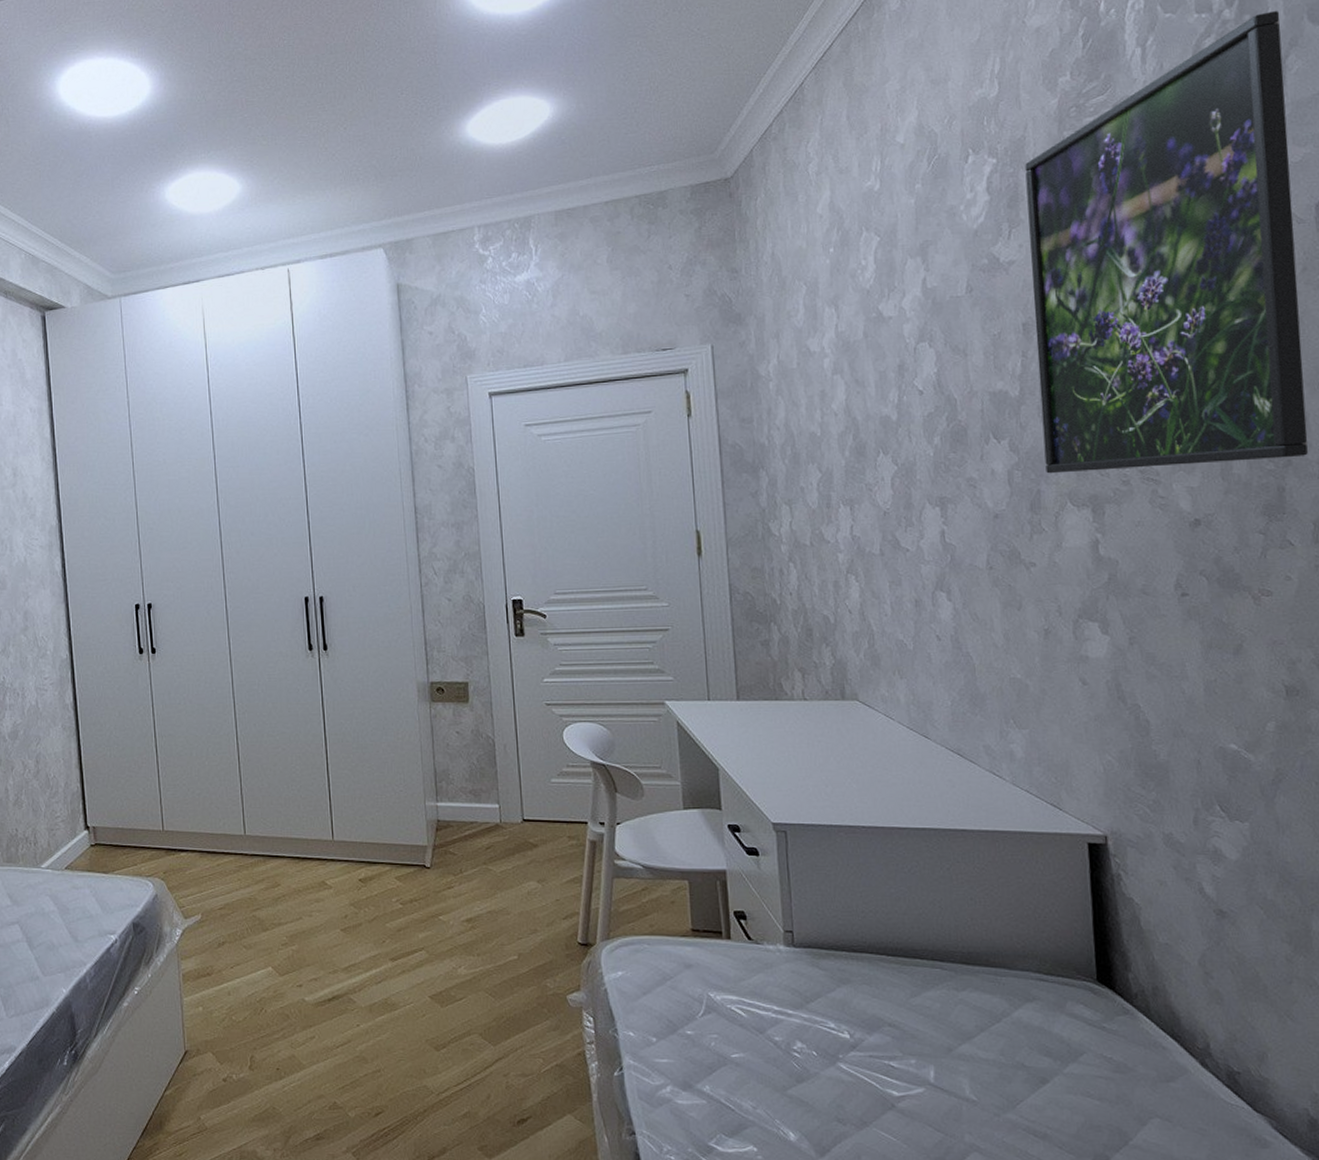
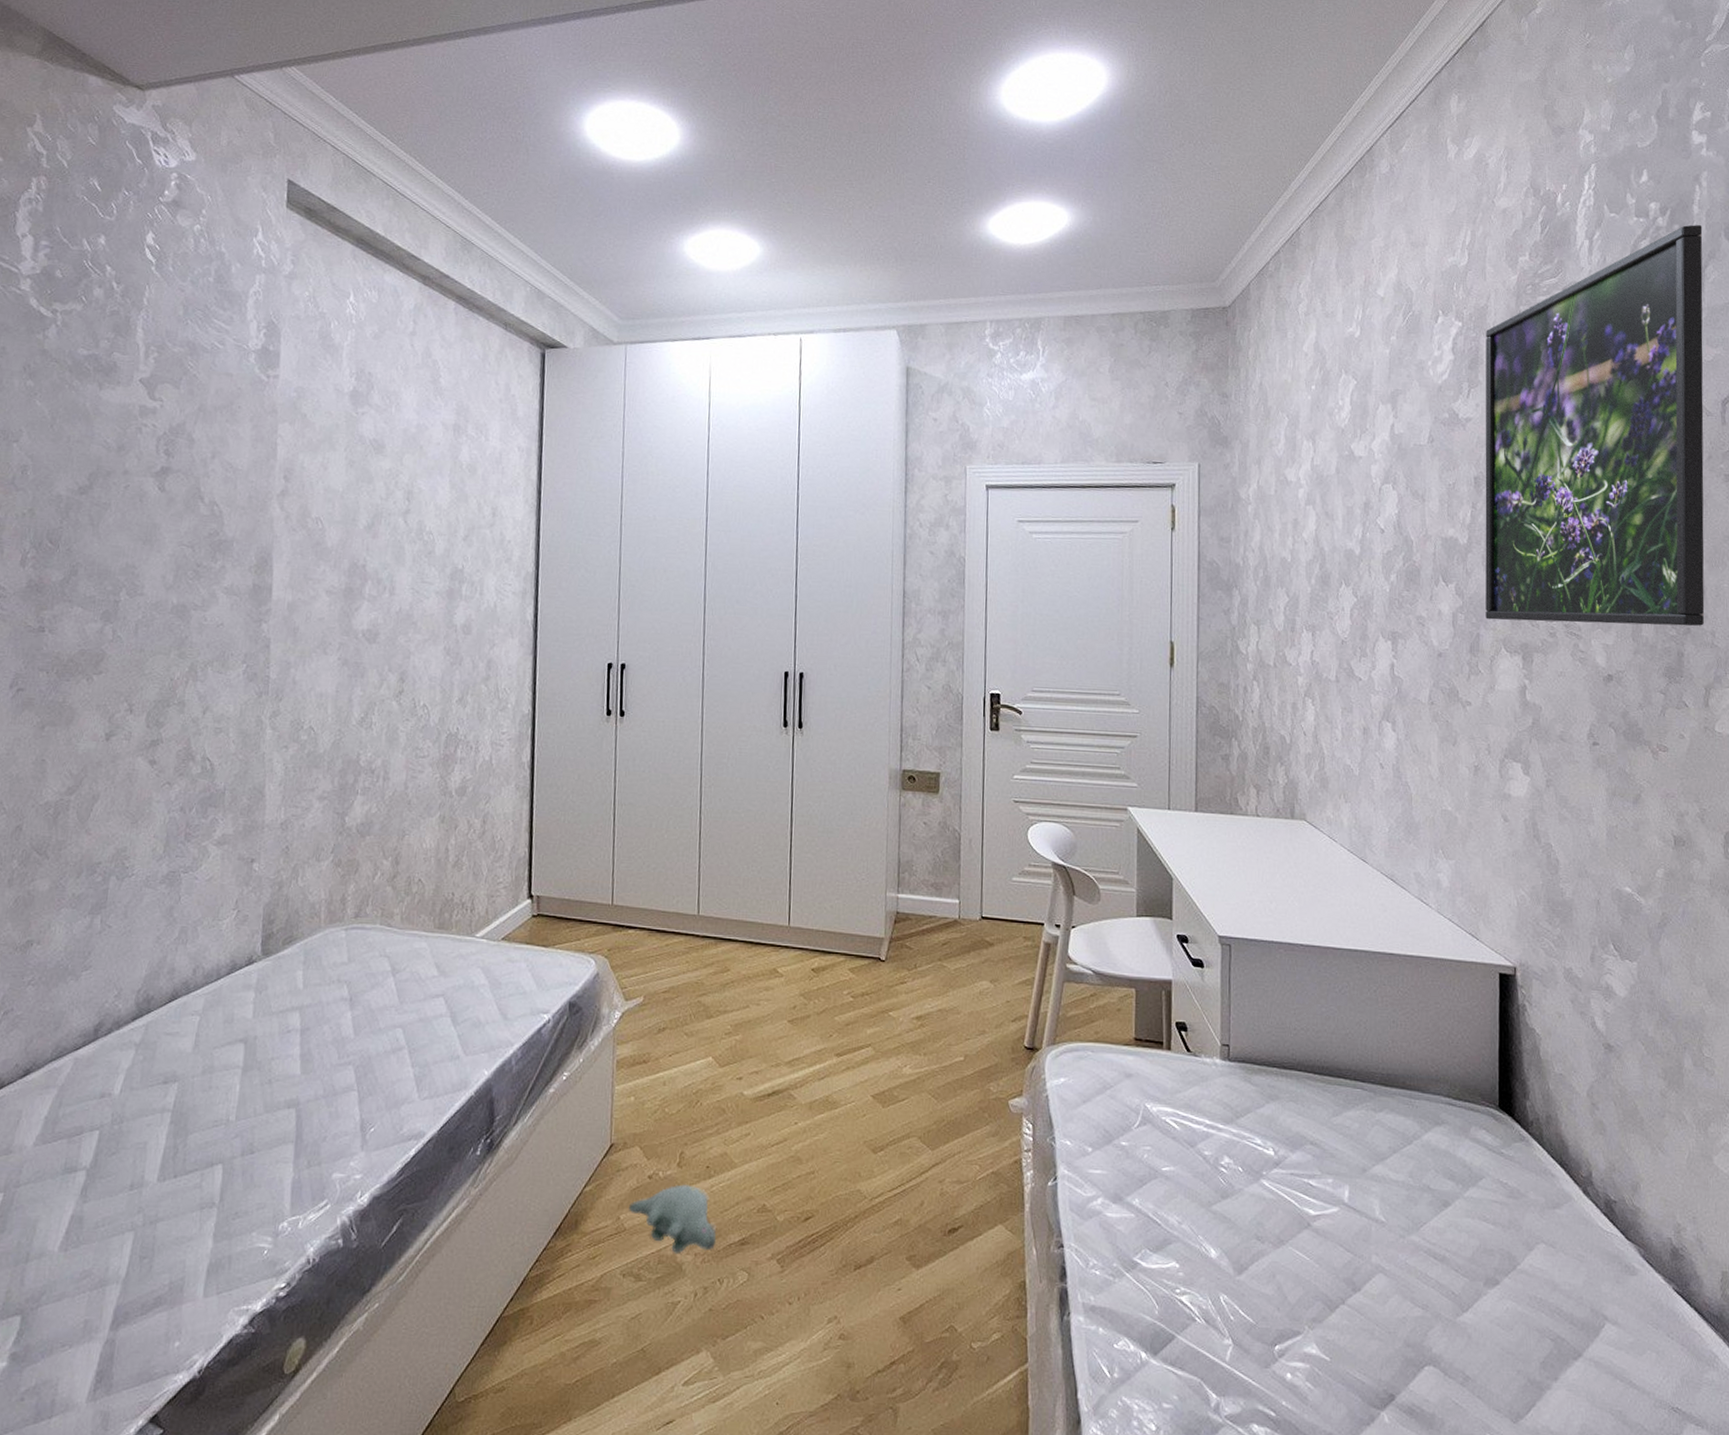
plush toy: none [208,1086,293,1149] -> present [629,1184,717,1253]

